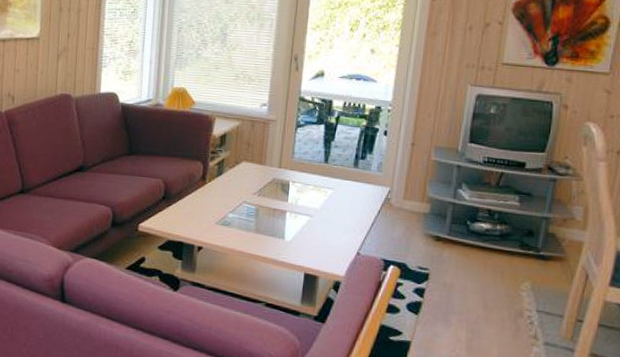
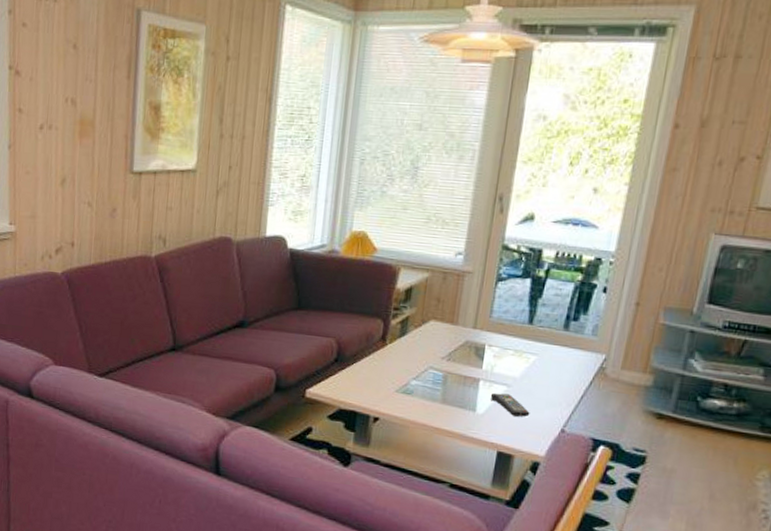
remote control: none [296,222,330,243] -> present [490,393,530,417]

